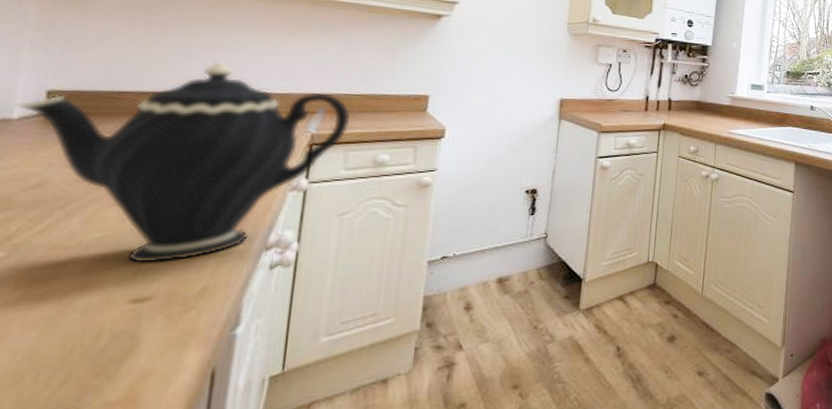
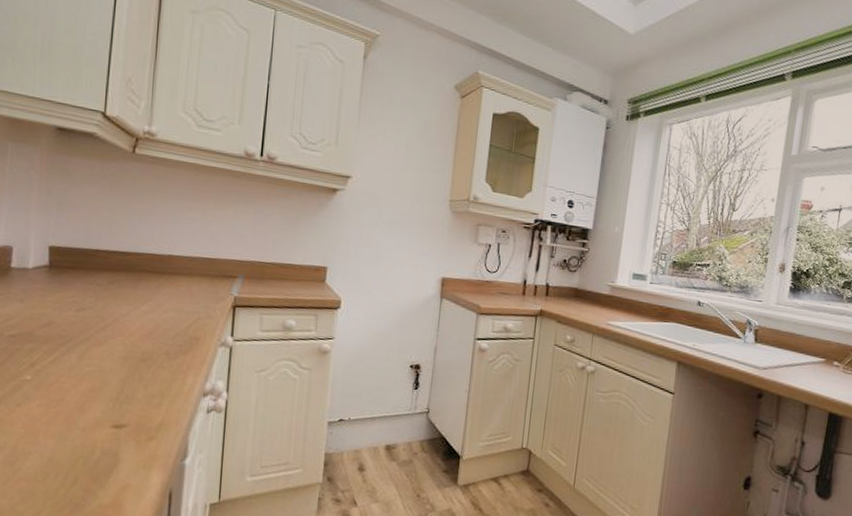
teapot: present [14,61,351,263] -> none [29,226,265,398]

